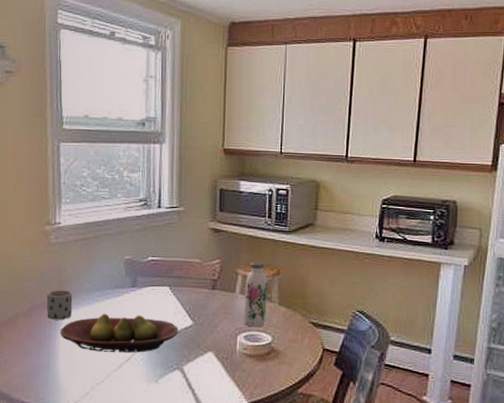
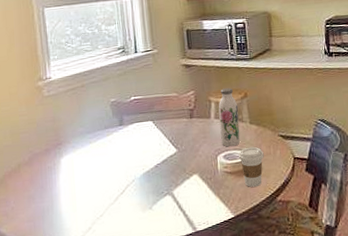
mug: present [46,290,73,320] -> none [44,136,69,165]
fruit bowl: present [60,313,178,353] -> none [59,150,165,189]
coffee cup: none [262,330,290,374] -> present [239,146,264,187]

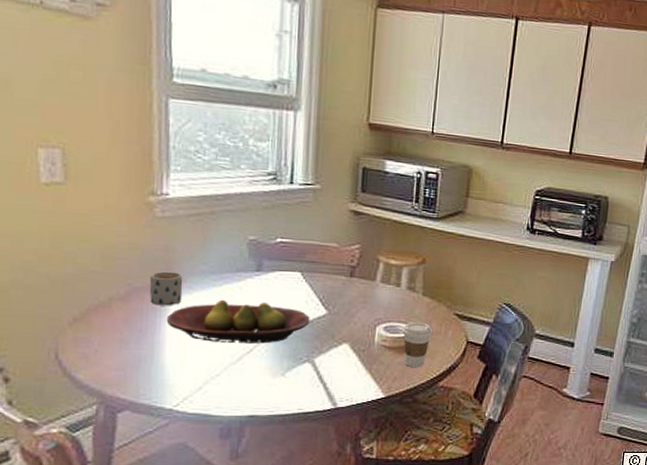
mug: none [44,136,69,165] -> present [149,271,183,306]
fruit bowl: none [59,150,165,189] -> present [166,299,310,344]
water bottle: present [218,88,241,147] -> none [384,248,411,318]

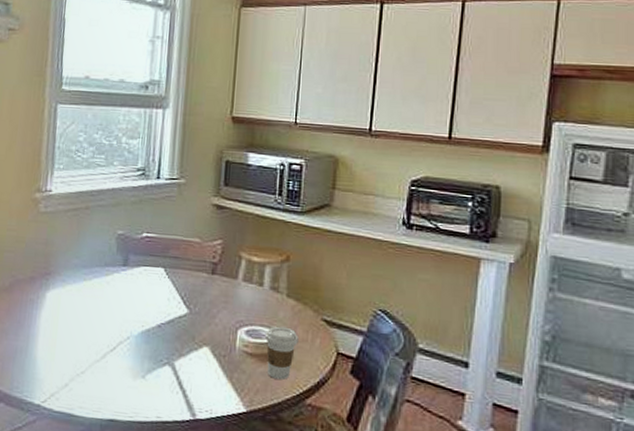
mug: present [149,271,183,306] -> none [29,264,58,299]
fruit bowl: present [166,299,310,344] -> none [41,293,171,342]

